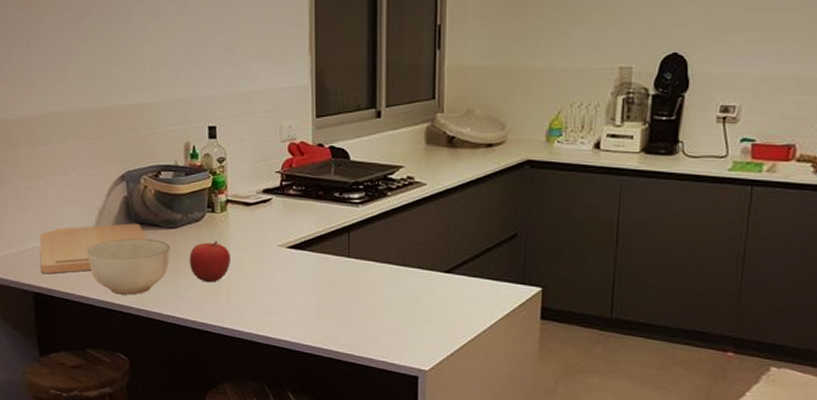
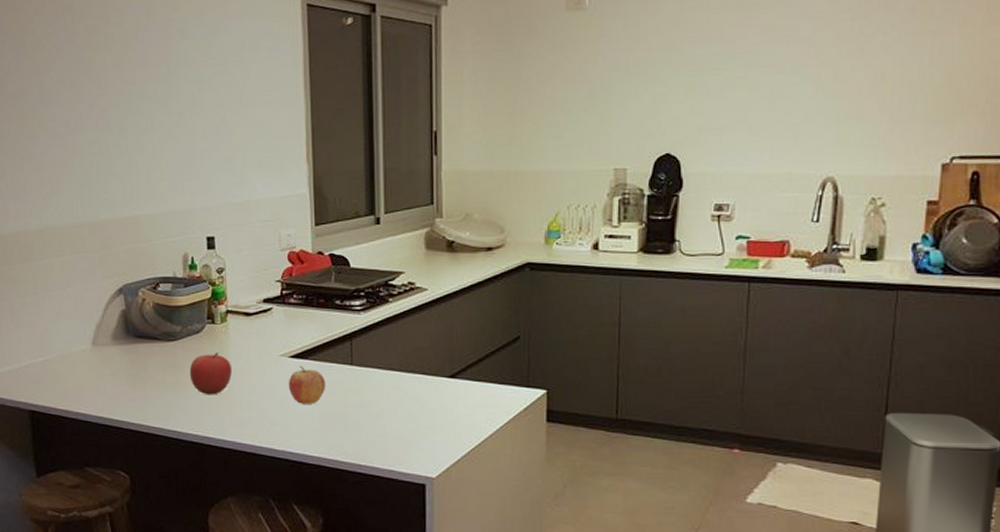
cutting board: present [40,223,147,274] -> none [36,337,146,392]
bowl: present [86,239,170,295] -> none [84,353,170,410]
fruit: none [285,257,323,295] -> present [288,366,326,404]

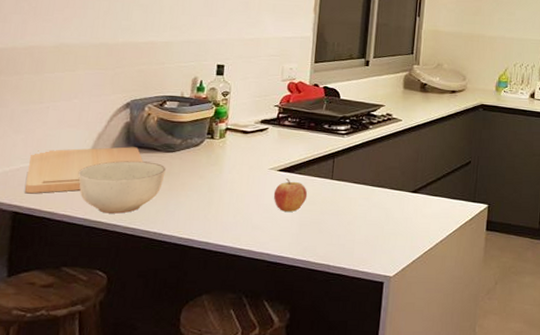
cutting board: none [36,337,146,392] -> present [25,147,144,194]
bowl: none [84,353,170,410] -> present [78,161,166,214]
fruit: present [189,353,233,395] -> none [182,164,224,202]

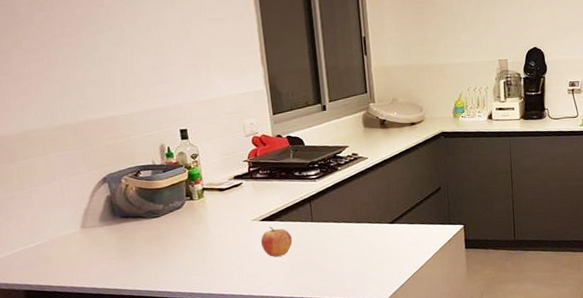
cutting board: present [25,147,144,194] -> none [27,217,133,273]
bowl: present [78,161,166,214] -> none [75,229,156,281]

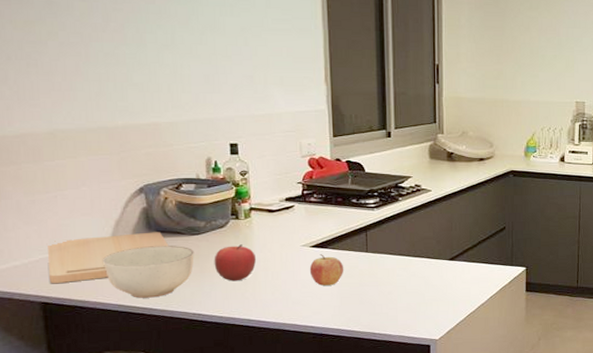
cutting board: none [27,217,133,273] -> present [47,232,169,284]
bowl: none [75,229,156,281] -> present [102,246,194,298]
fruit: none [173,223,212,259] -> present [214,244,257,281]

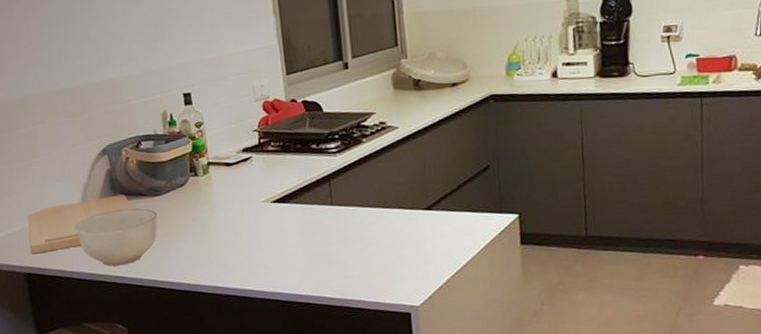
fruit: present [214,244,257,281] -> none [176,203,218,245]
fruit: present [309,254,344,286] -> none [272,210,309,246]

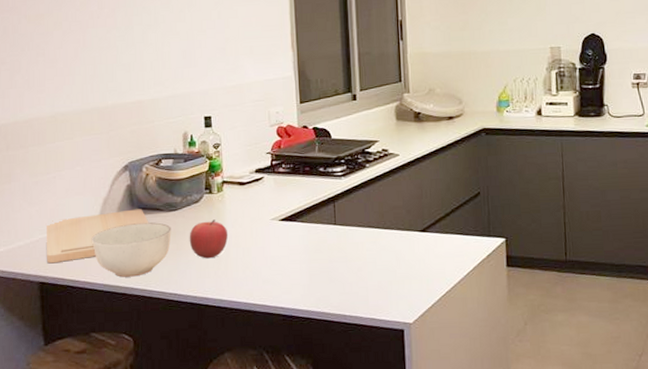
fruit: none [176,203,218,245] -> present [189,219,229,259]

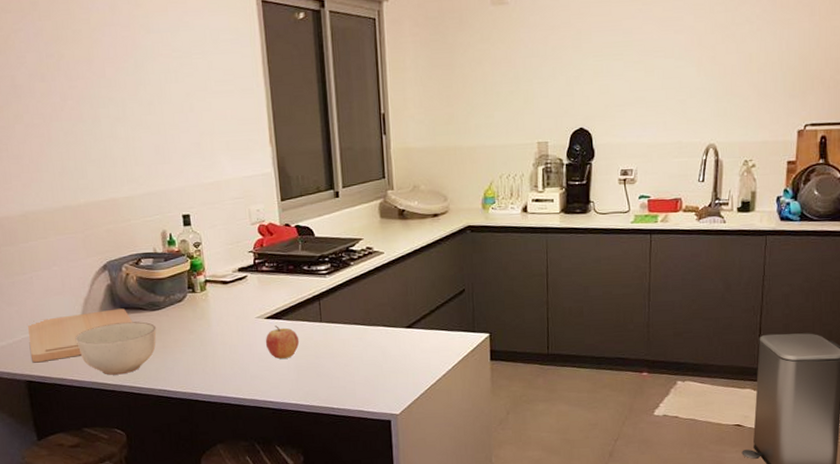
fruit: present [189,219,229,259] -> none [174,318,214,356]
fruit: none [278,228,313,262] -> present [265,326,300,359]

